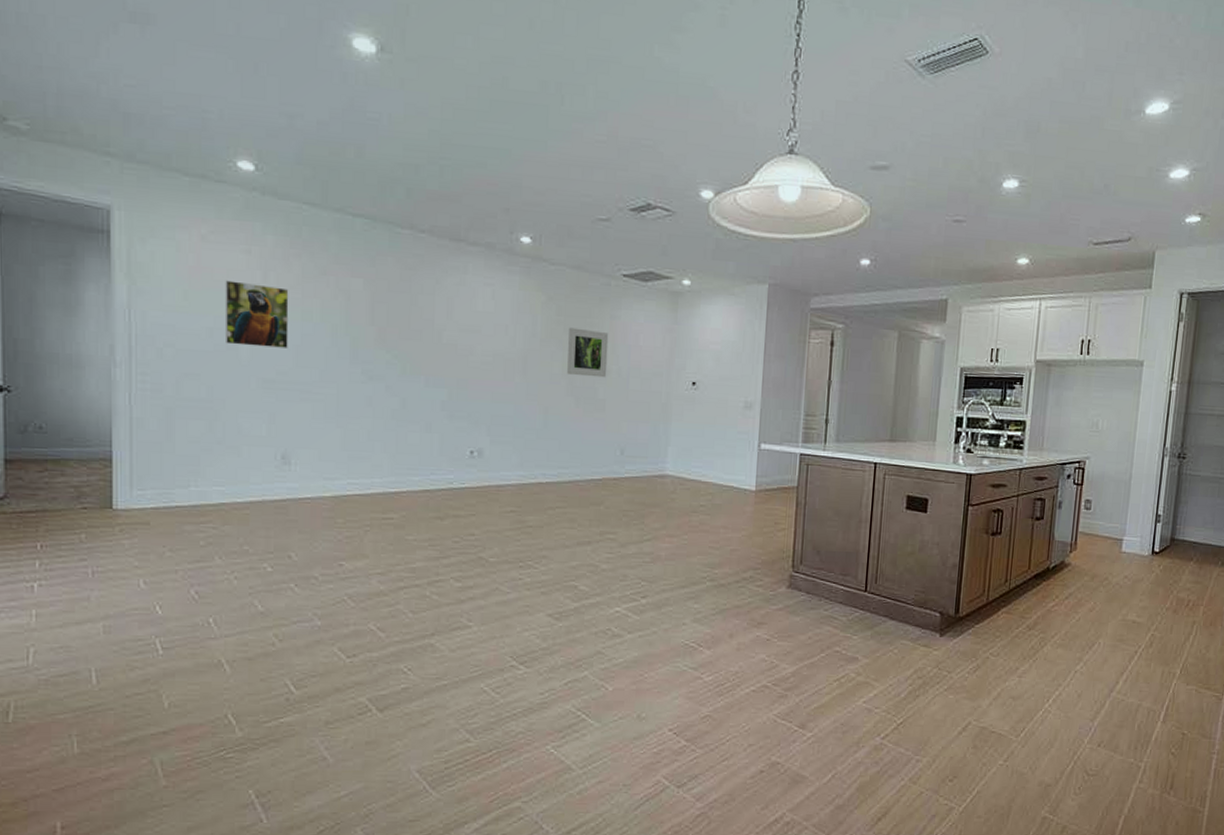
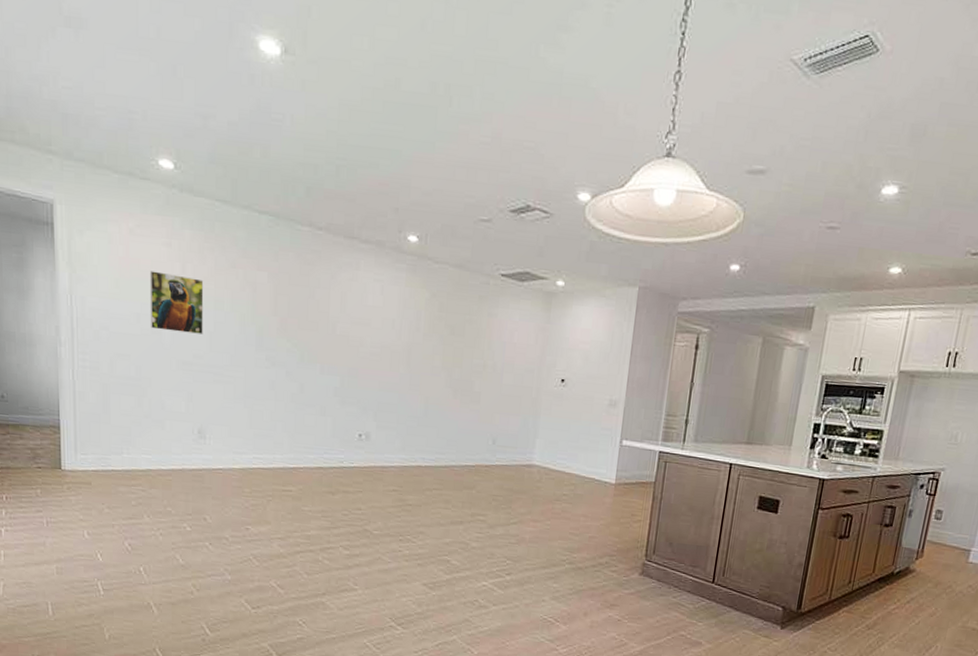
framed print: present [567,327,609,378] -> none [447,323,486,372]

